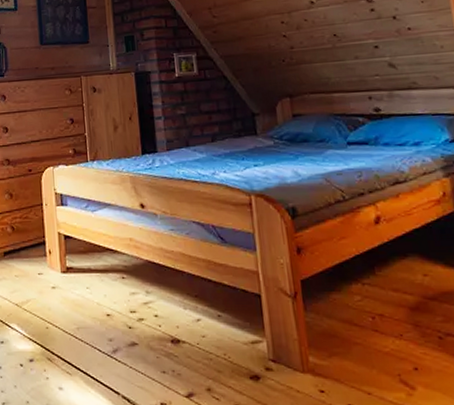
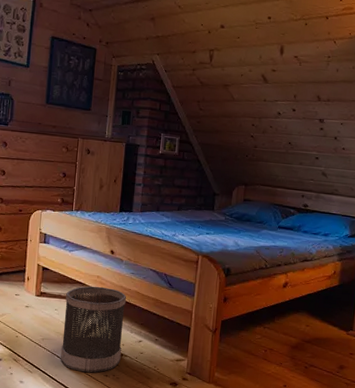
wastebasket: none [96,251,178,370] -> present [60,286,127,373]

